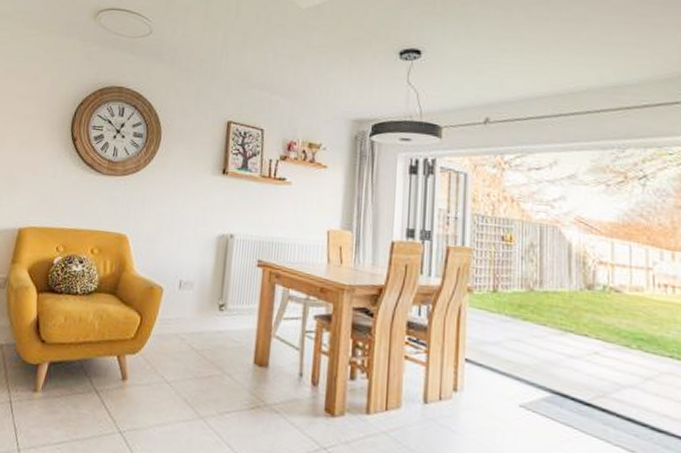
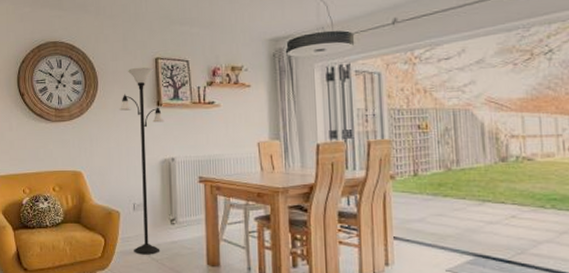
floor lamp: none [172,128,228,344] -> present [119,67,165,255]

